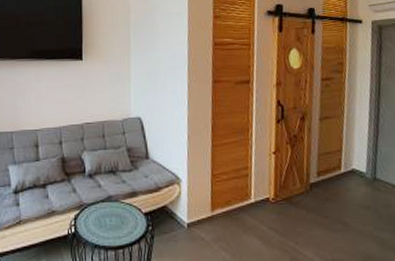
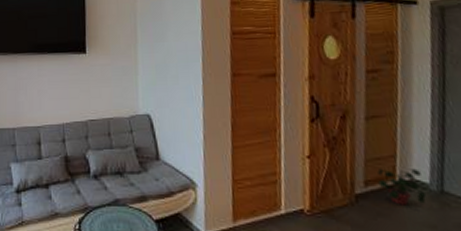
potted plant: none [327,160,363,191] -> present [377,168,426,206]

